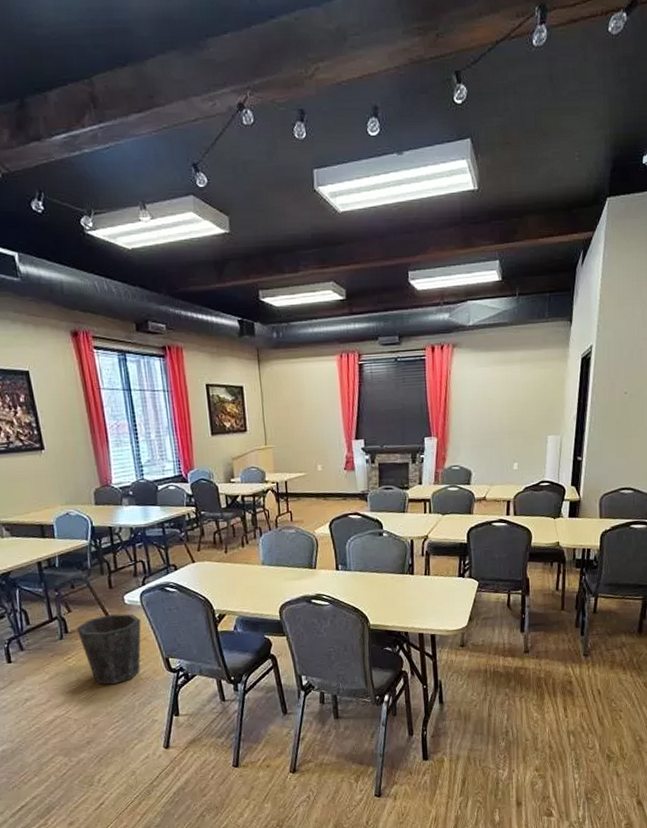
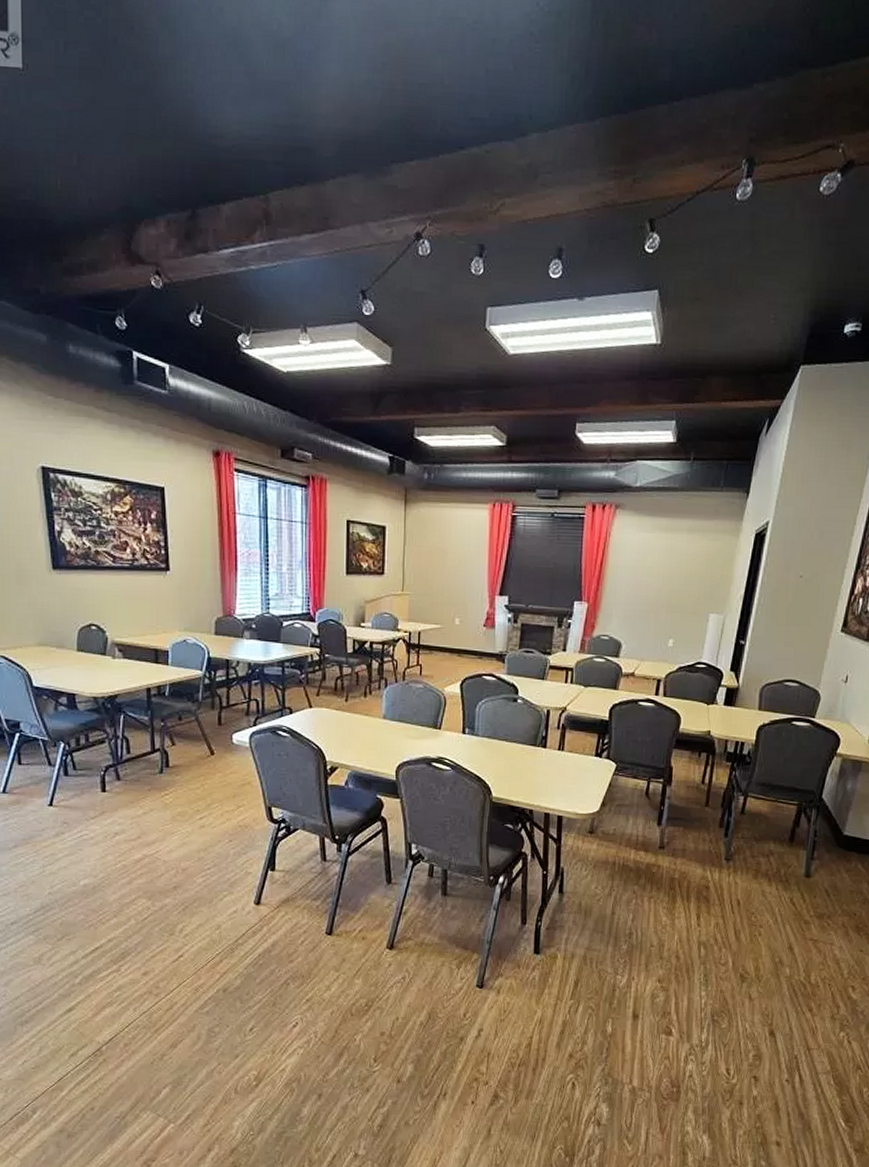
waste bin: present [76,613,141,685] -> none [178,752,247,828]

